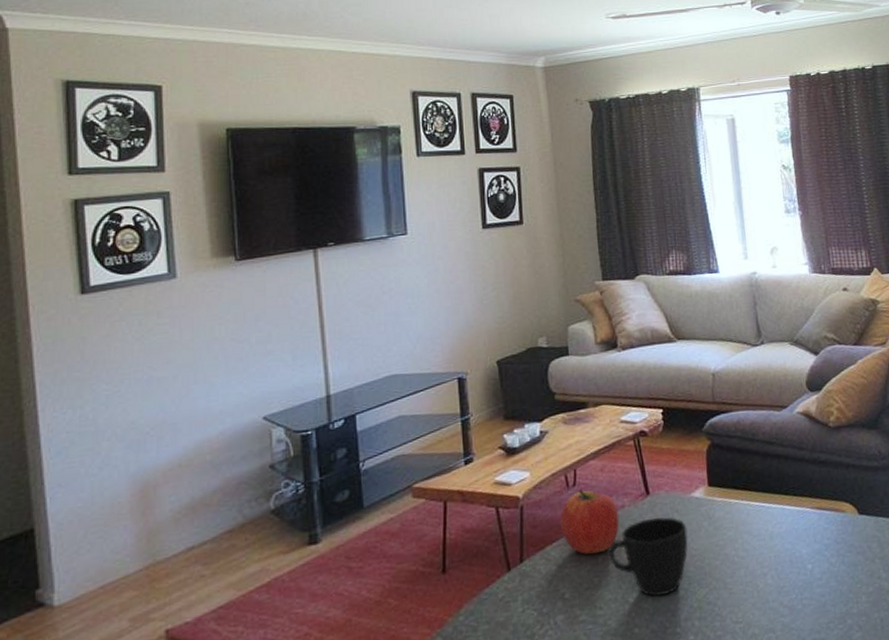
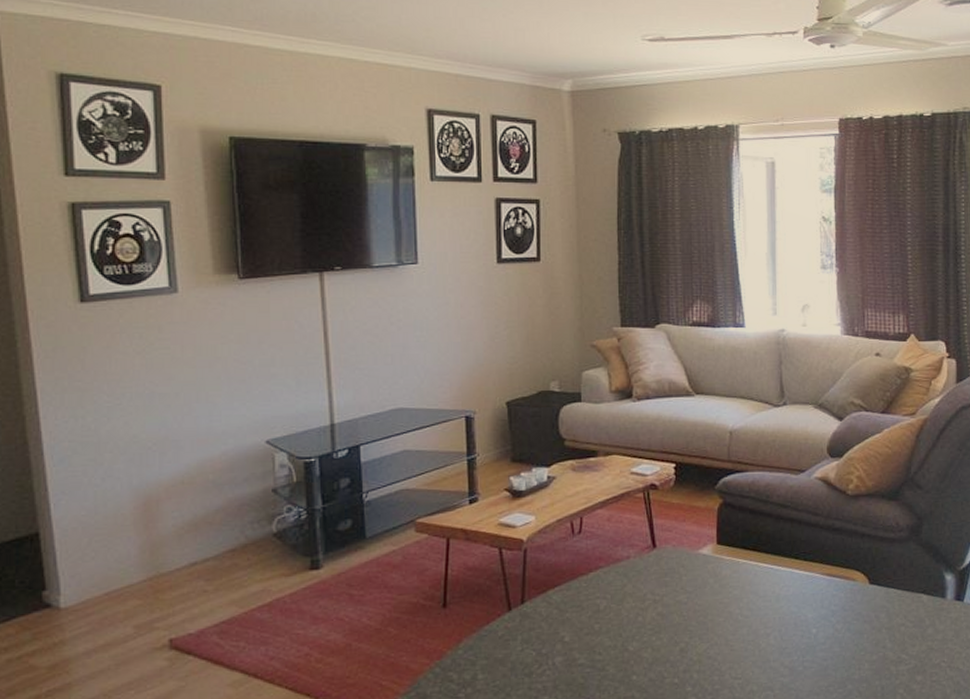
apple: present [560,489,620,555] -> none [564,537,624,602]
cup: present [608,517,689,596] -> none [611,570,692,647]

